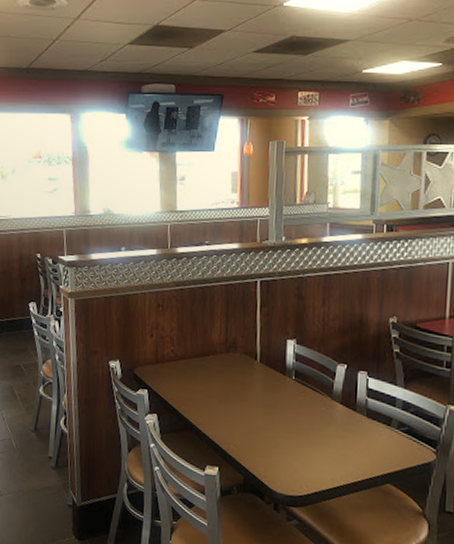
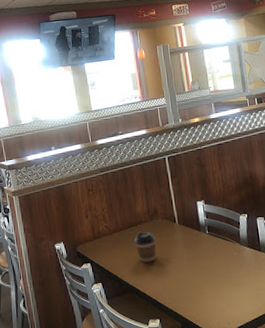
coffee cup: none [203,363,230,401] -> present [134,231,157,263]

